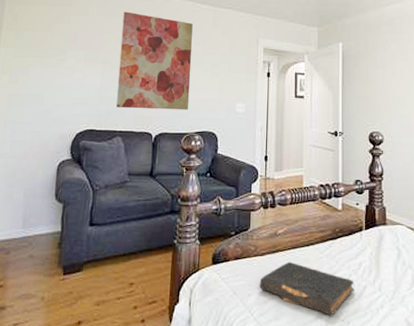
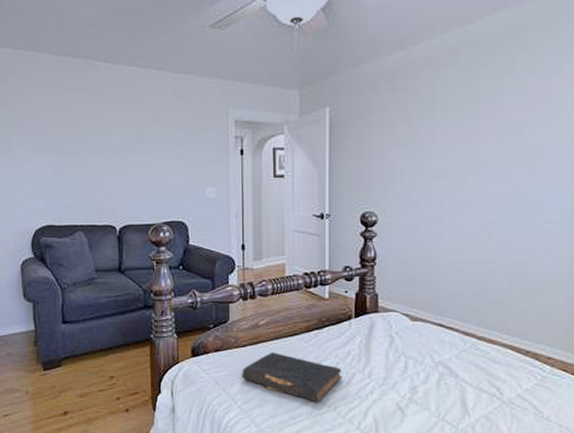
wall art: present [116,11,193,110] -> none [67,86,154,200]

